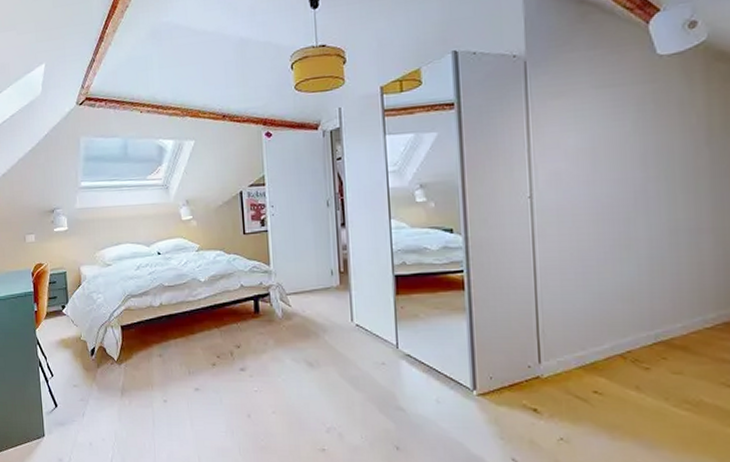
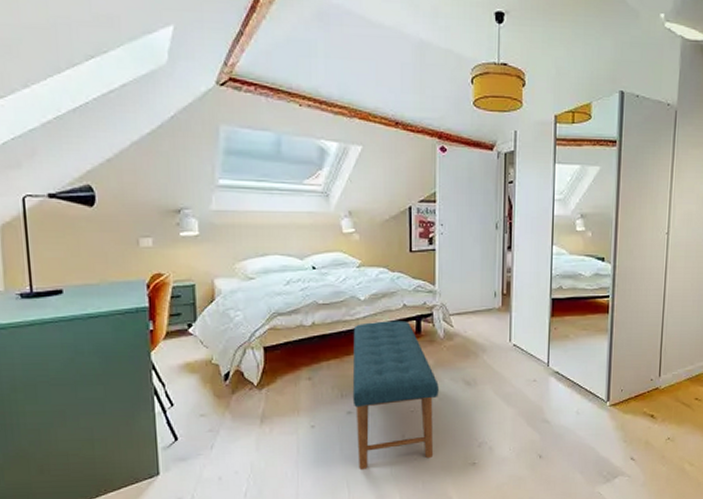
bench: none [196,301,281,447] -> present [352,320,439,471]

